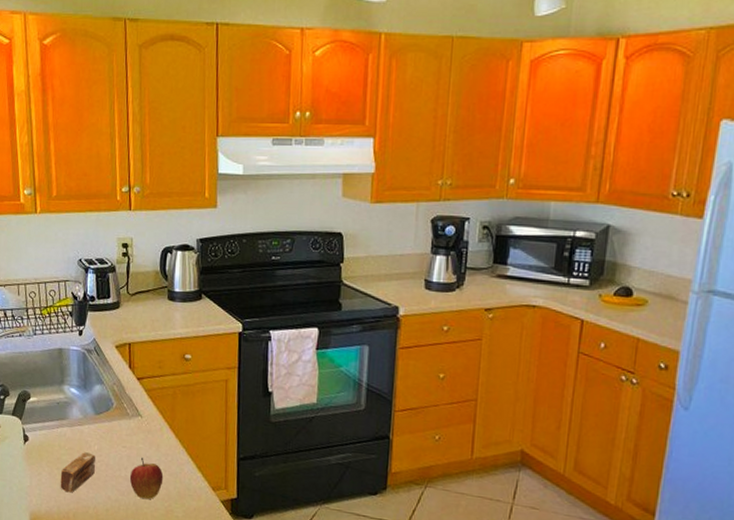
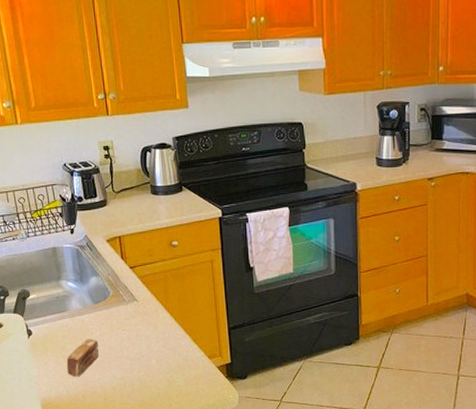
fruit: present [129,457,164,499] -> none [131,337,163,373]

